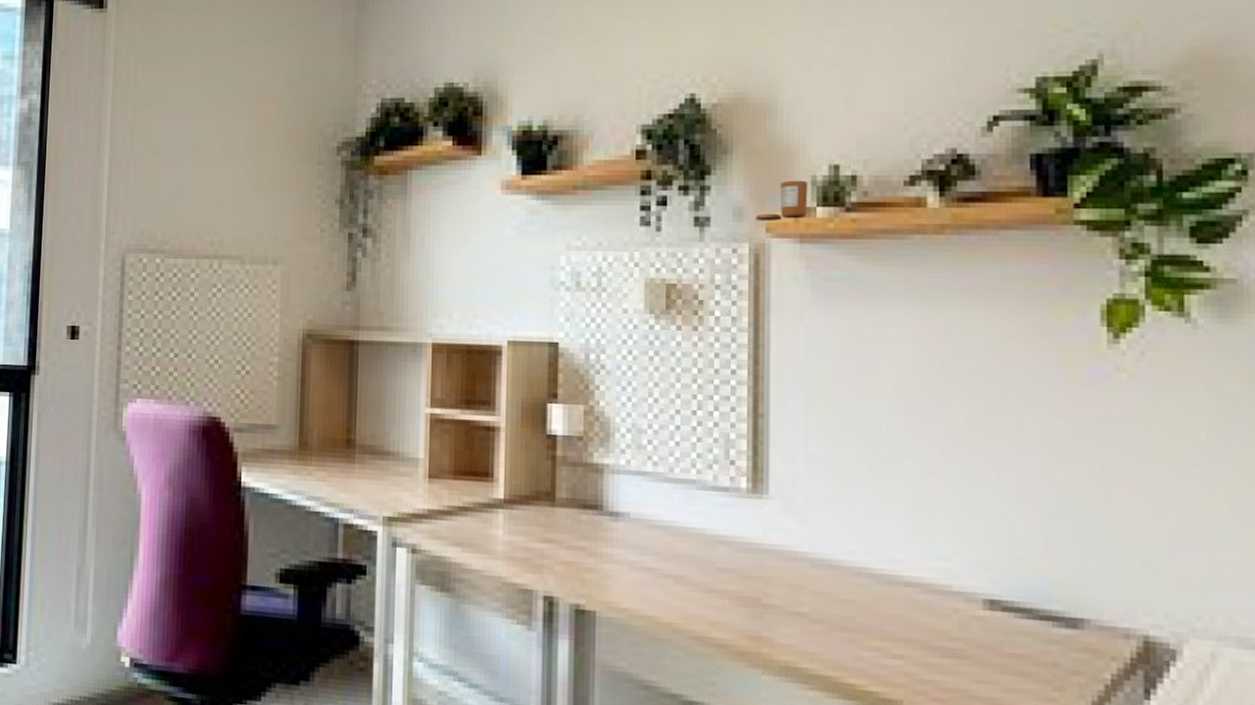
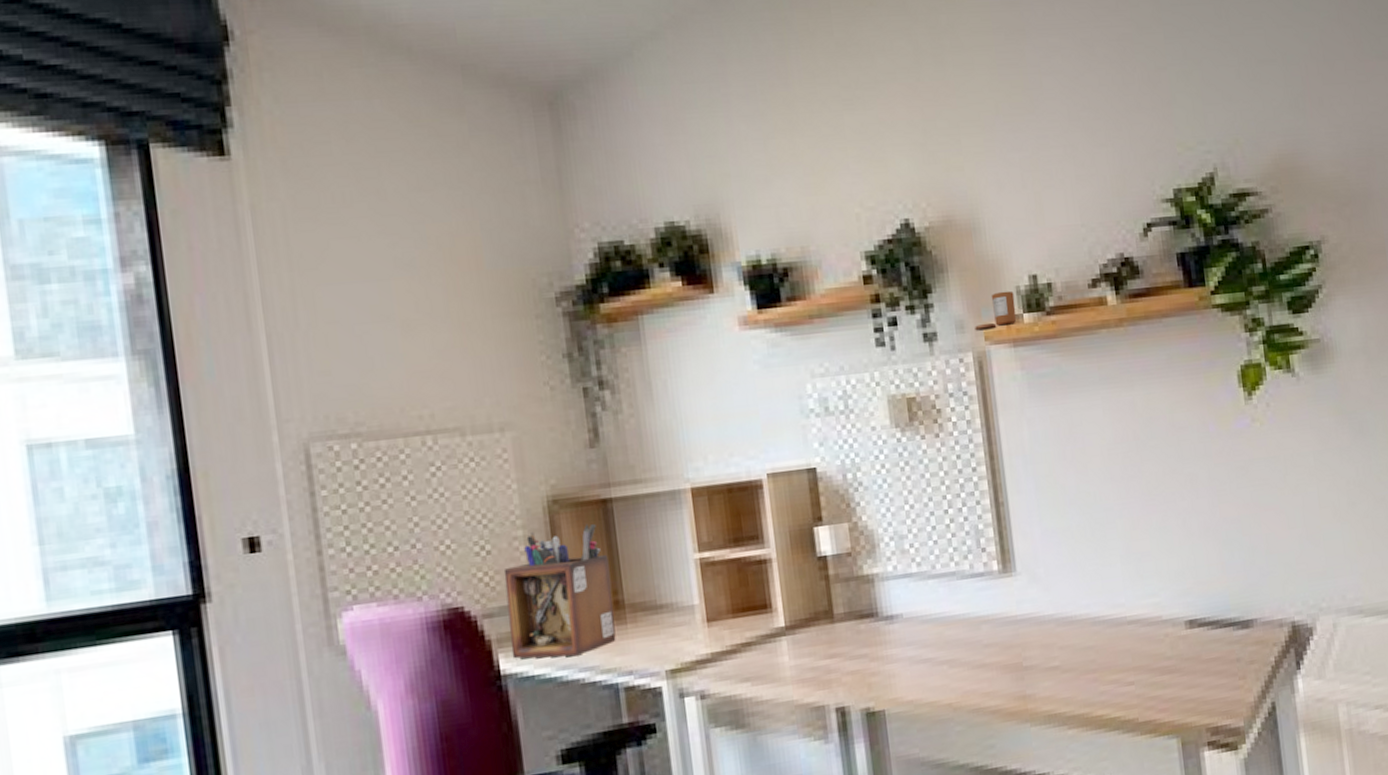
desk organizer: none [253,361,347,484] -> present [503,524,616,659]

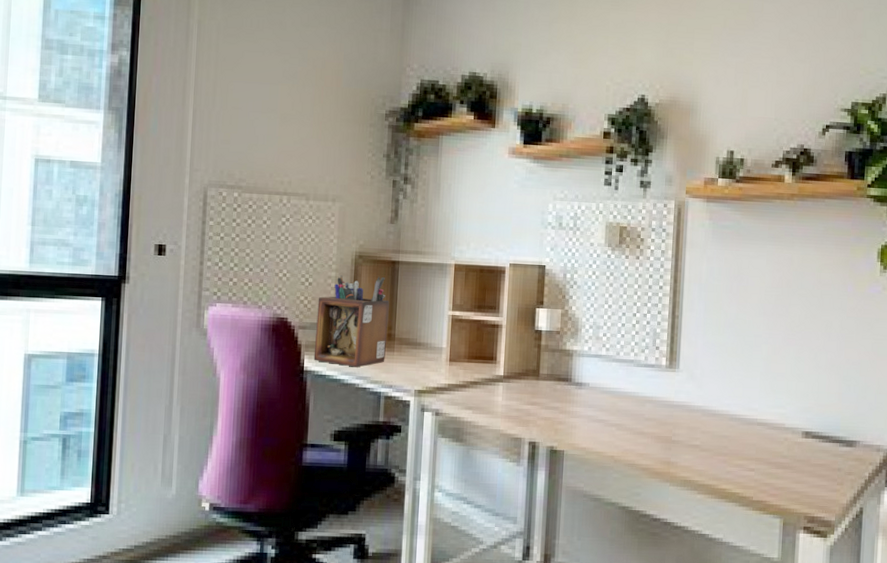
candle: present [975,291,1017,331] -> none [680,159,714,186]

